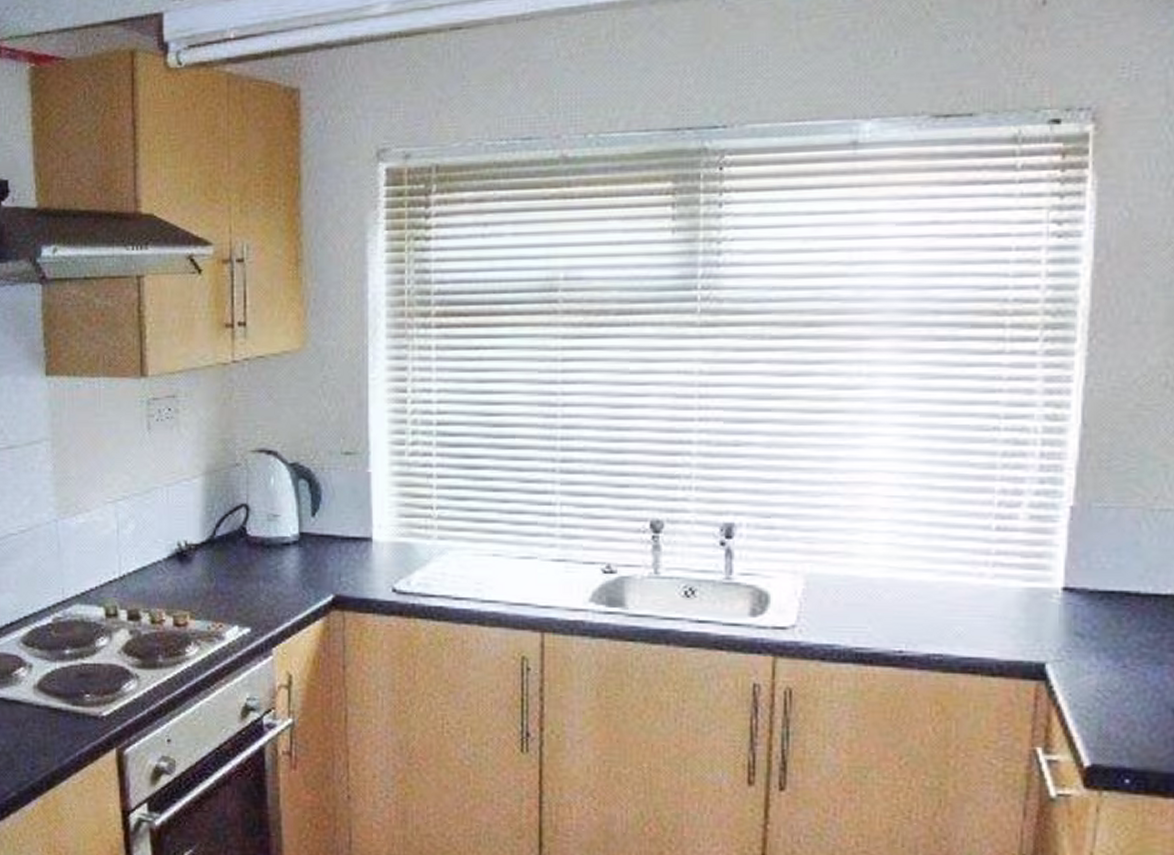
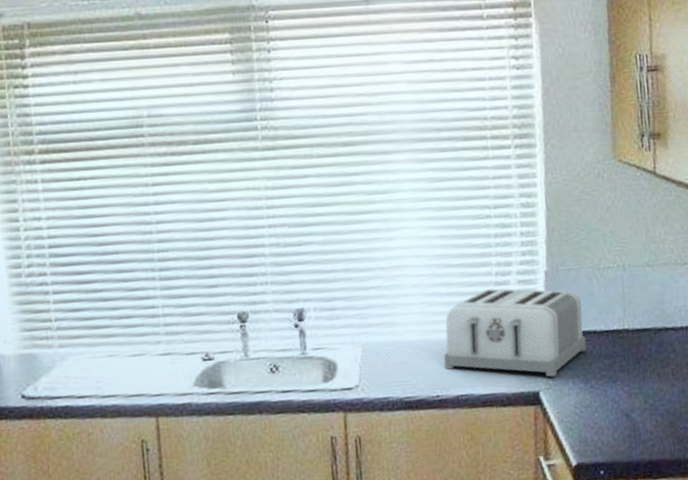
toaster: none [913,523,1123,647] -> present [444,288,586,377]

